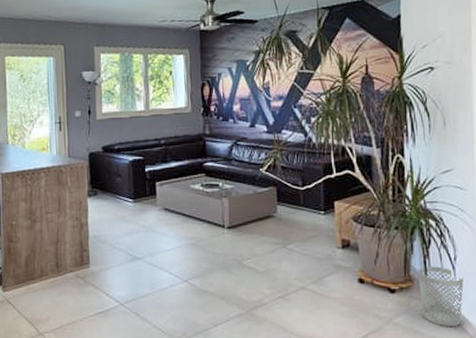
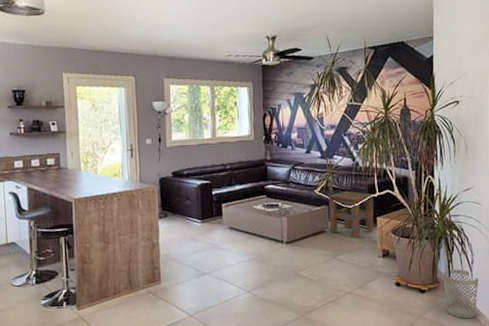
side table: none [276,170,332,225] -> present [328,191,375,238]

